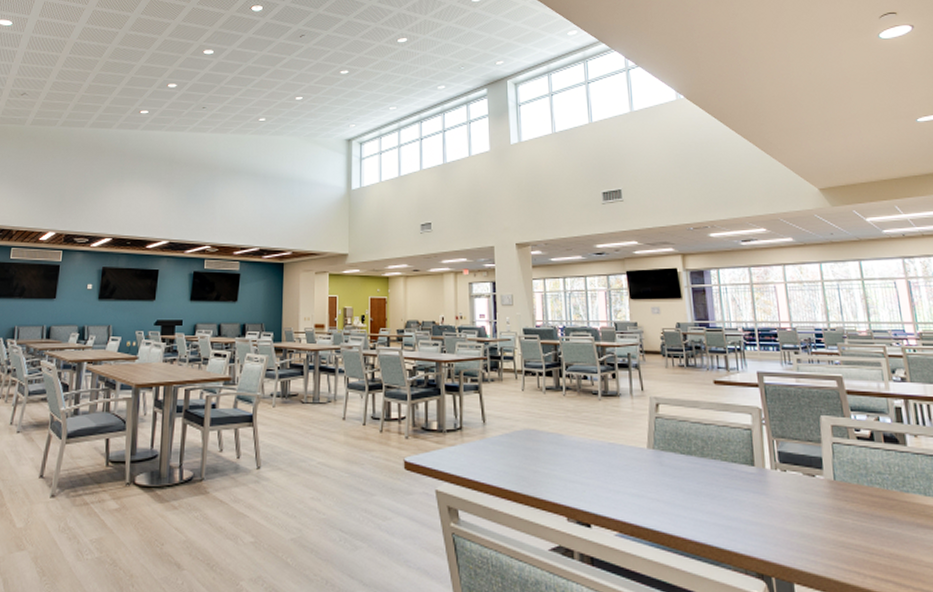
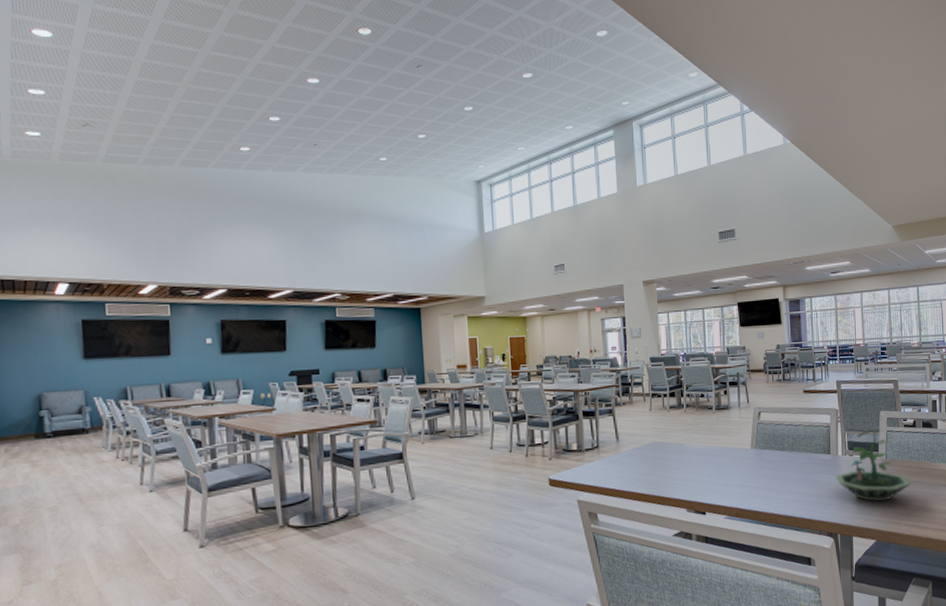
terrarium: none [764,439,876,539] -> present [836,429,912,502]

